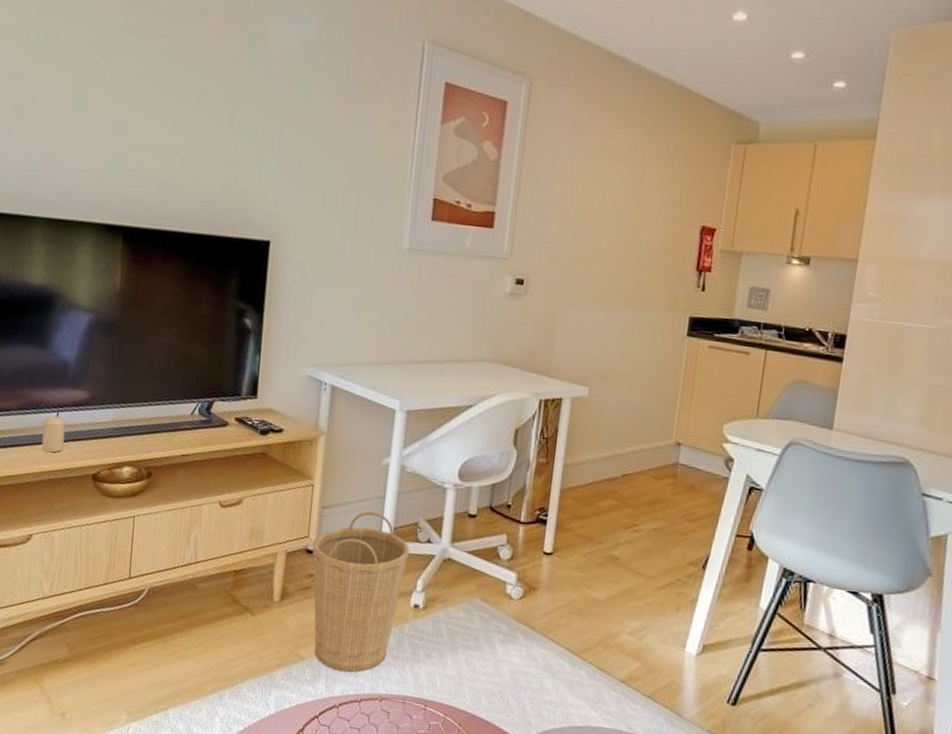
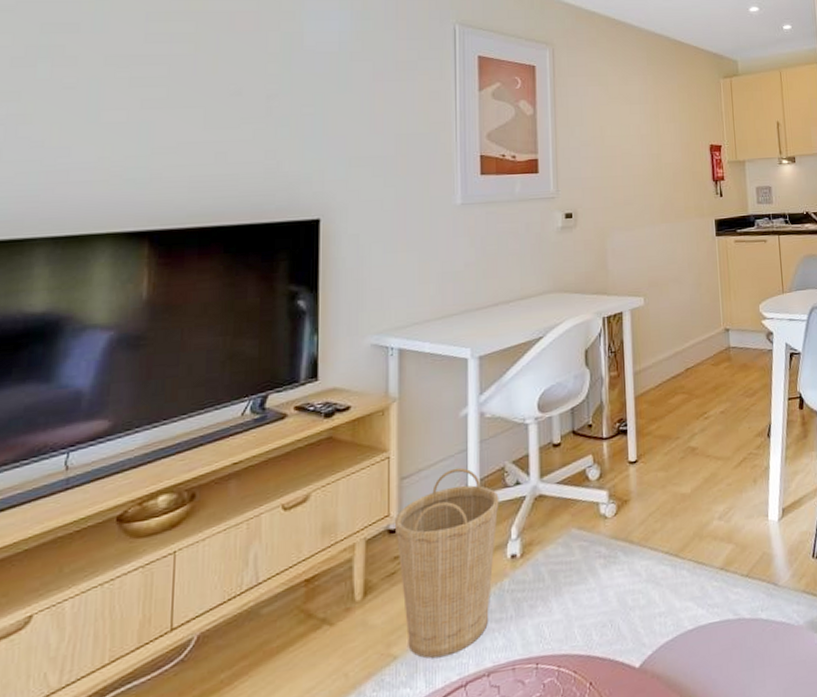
candle: present [42,415,66,453] -> none [46,457,79,506]

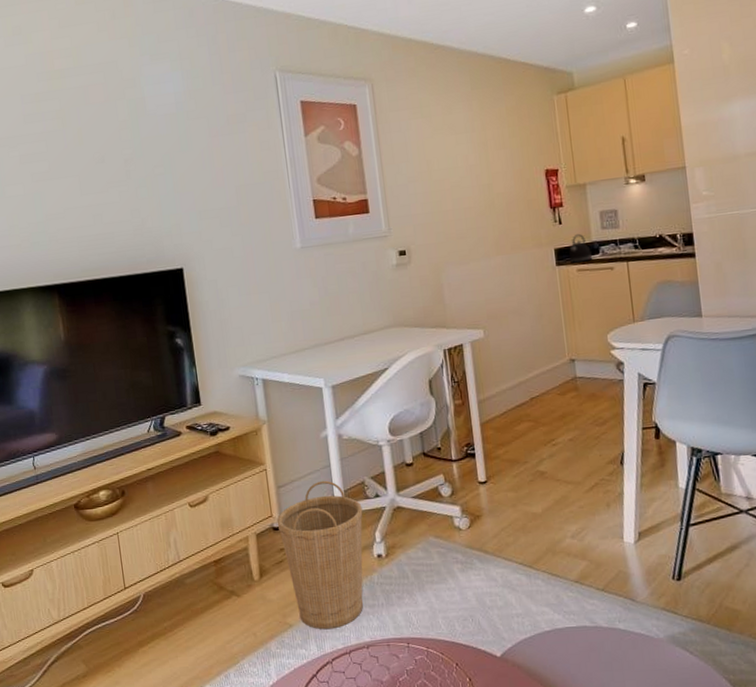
kettle: none [727,206,749,234] -> present [568,233,593,263]

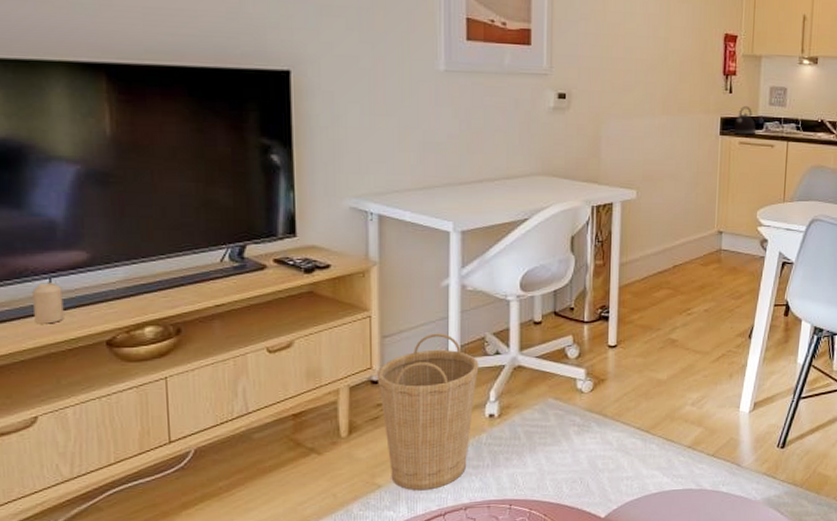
candle: none [23,460,45,494] -> present [32,282,65,324]

